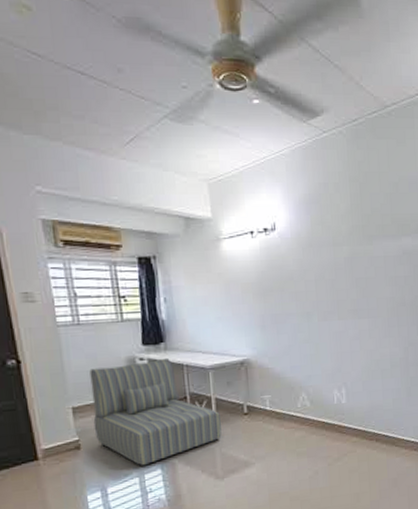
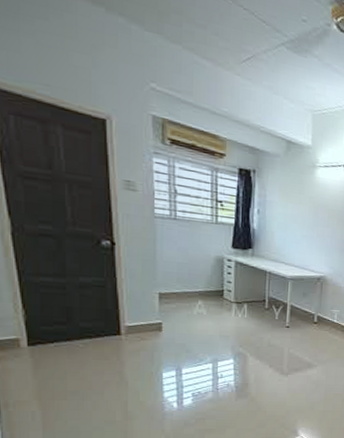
sofa: present [89,357,222,467] -> none [177,261,293,355]

